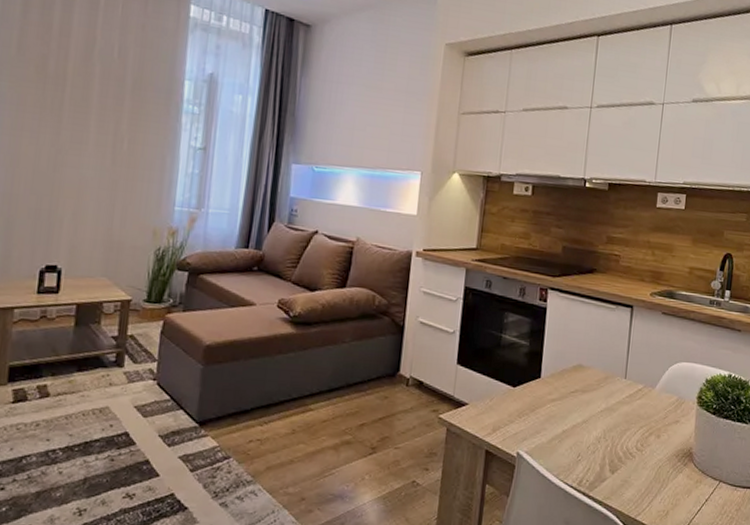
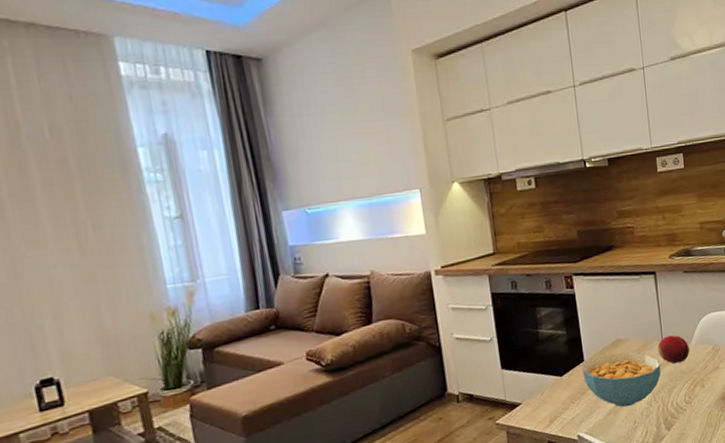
cereal bowl: none [536,377,619,437] -> present [582,352,661,407]
fruit: none [618,374,653,406] -> present [657,335,690,364]

